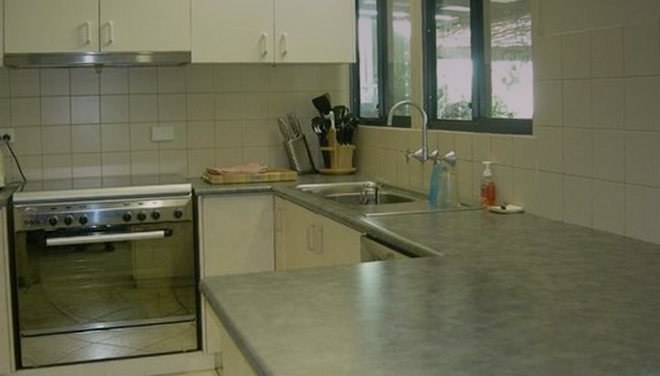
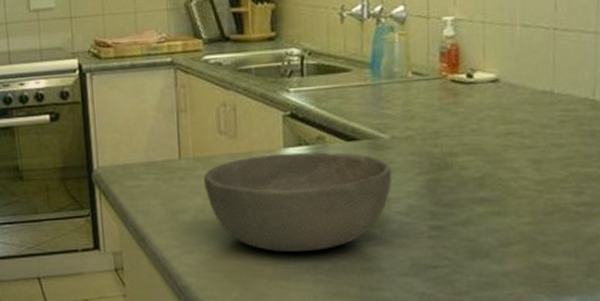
bowl: none [295,266,446,351] -> present [204,152,392,252]

